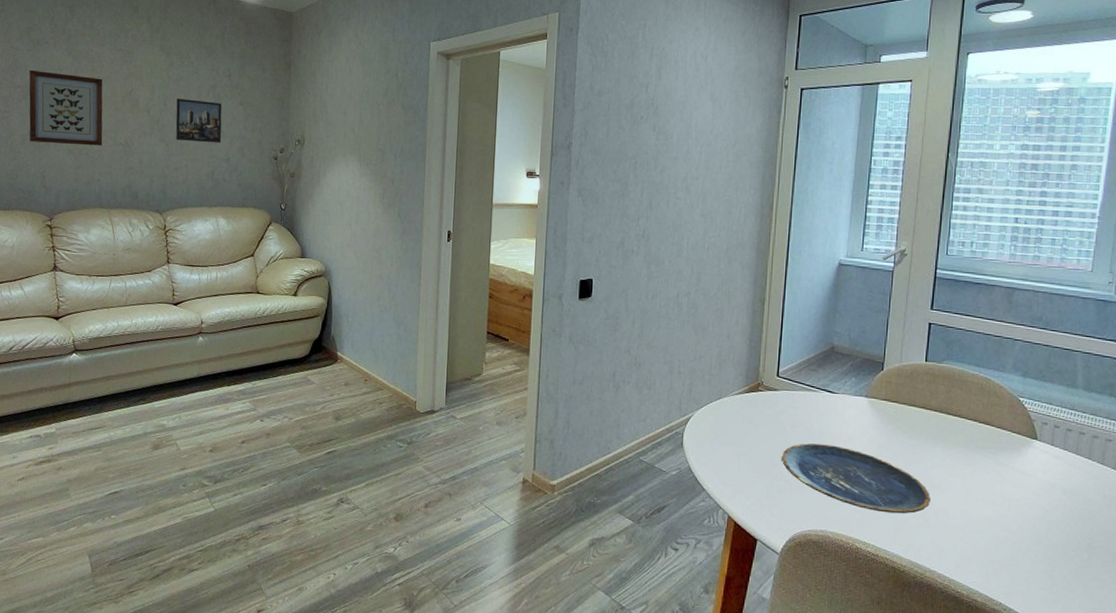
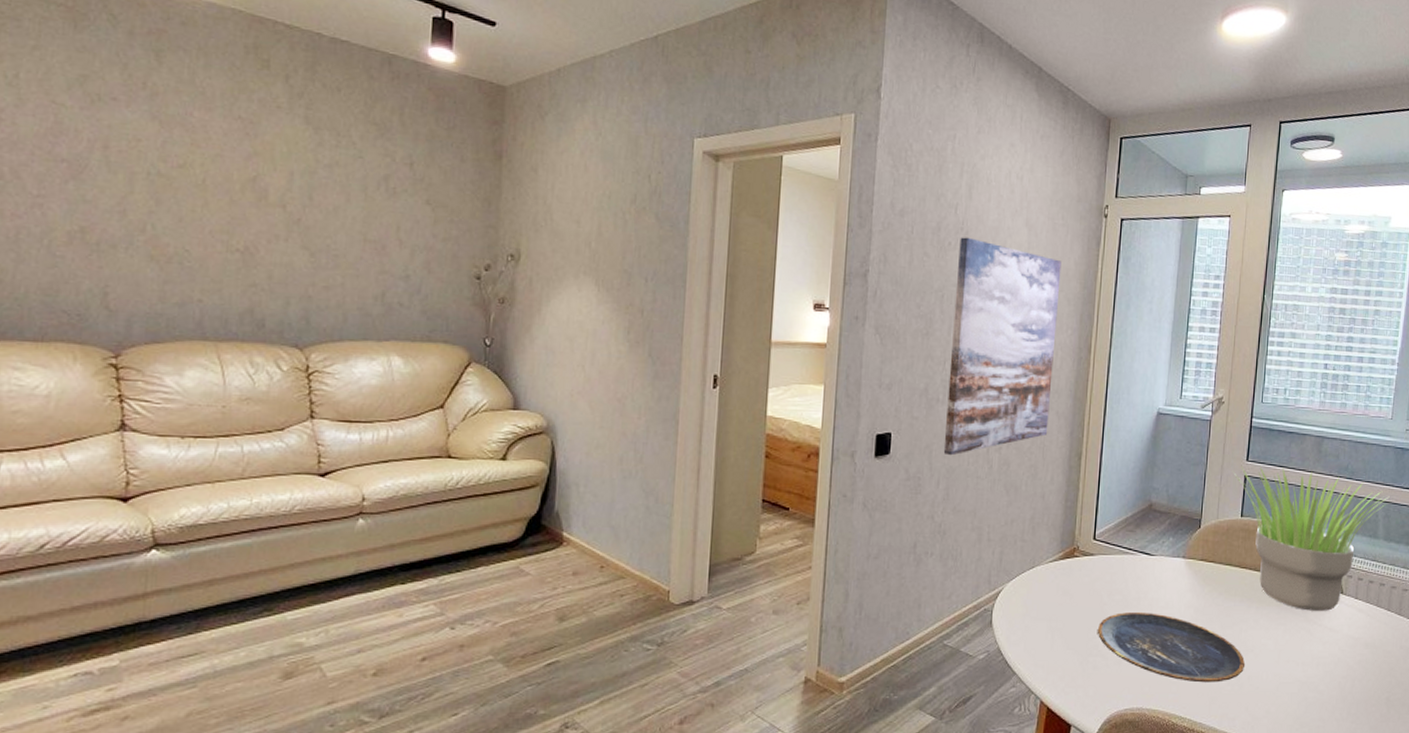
wall art: present [29,69,103,146] -> none [80,136,210,253]
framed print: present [175,98,223,143] -> none [326,190,400,255]
wall art: none [638,111,744,299] -> present [943,237,1062,456]
potted plant: none [918,314,1090,455] -> present [1234,466,1390,611]

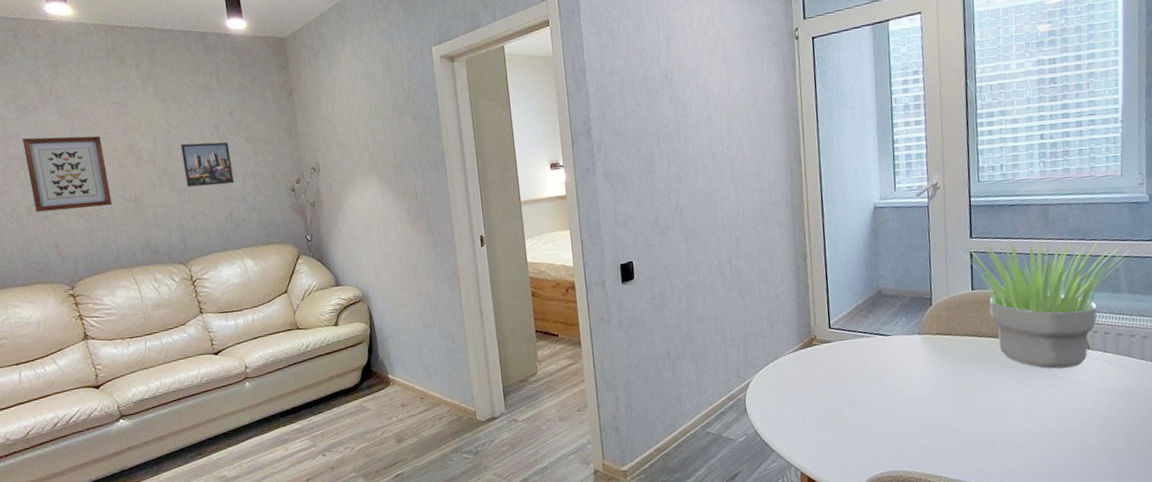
wall art: none [80,136,210,253] -> present [22,135,112,212]
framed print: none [326,190,400,255] -> present [180,142,235,187]
wall art: present [943,237,1062,456] -> none [666,82,772,273]
plate: present [1097,613,1245,683] -> none [844,386,995,444]

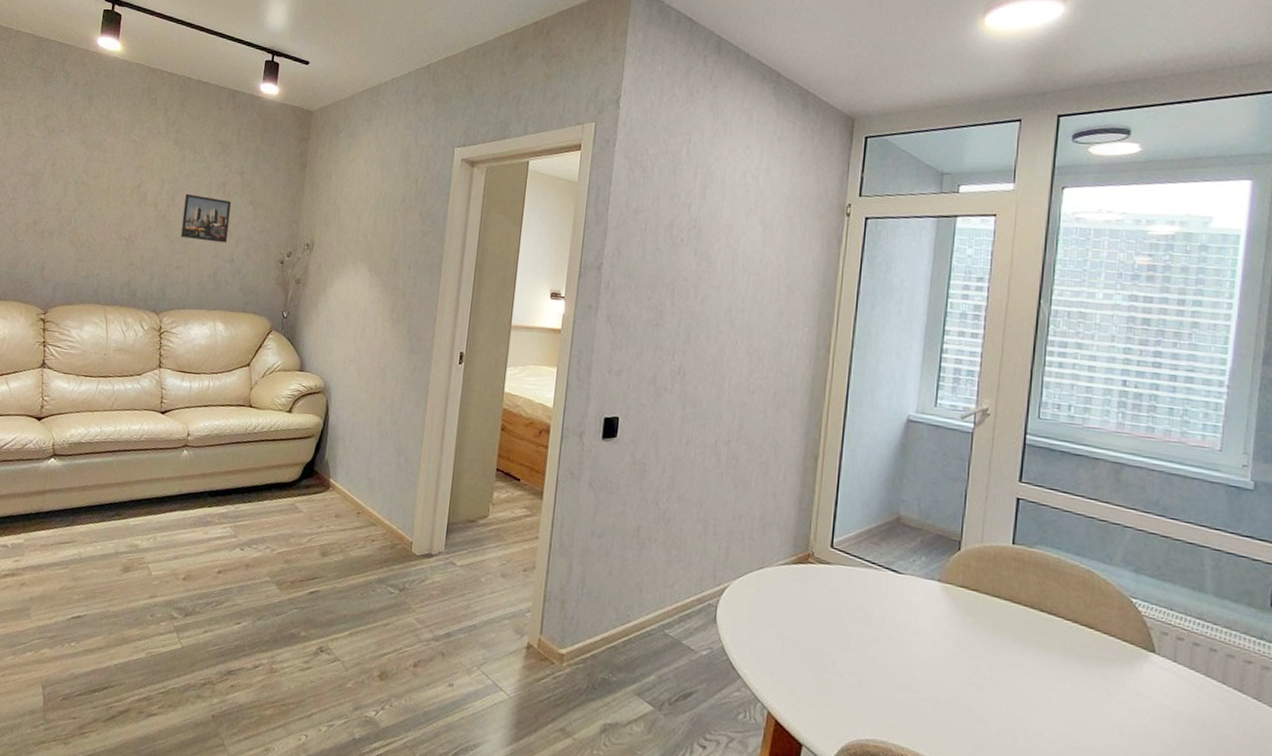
wall art: present [22,135,112,212] -> none [33,157,113,240]
potted plant: present [959,238,1129,369] -> none [1003,487,1221,671]

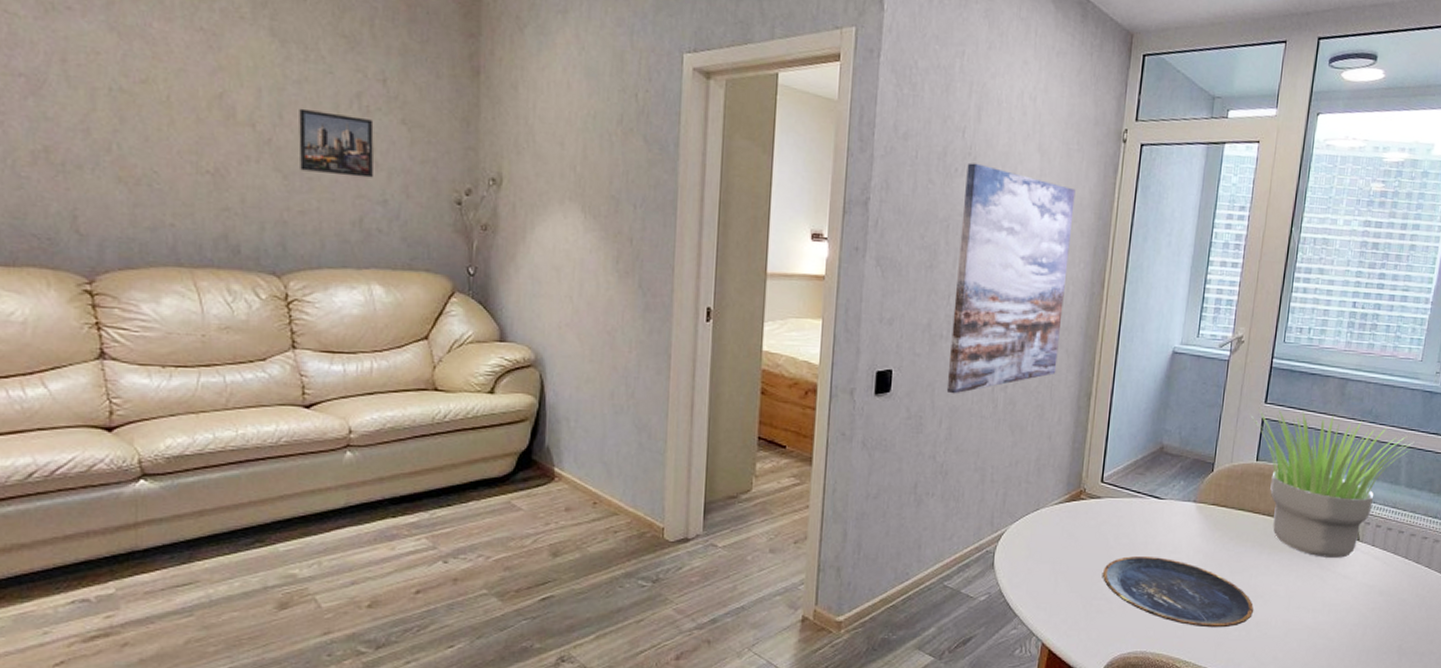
wall art: none [670,234,799,445] -> present [946,162,1076,394]
plate: none [834,631,1019,731] -> present [1102,556,1254,628]
potted plant: none [1003,487,1221,671] -> present [1251,408,1415,558]

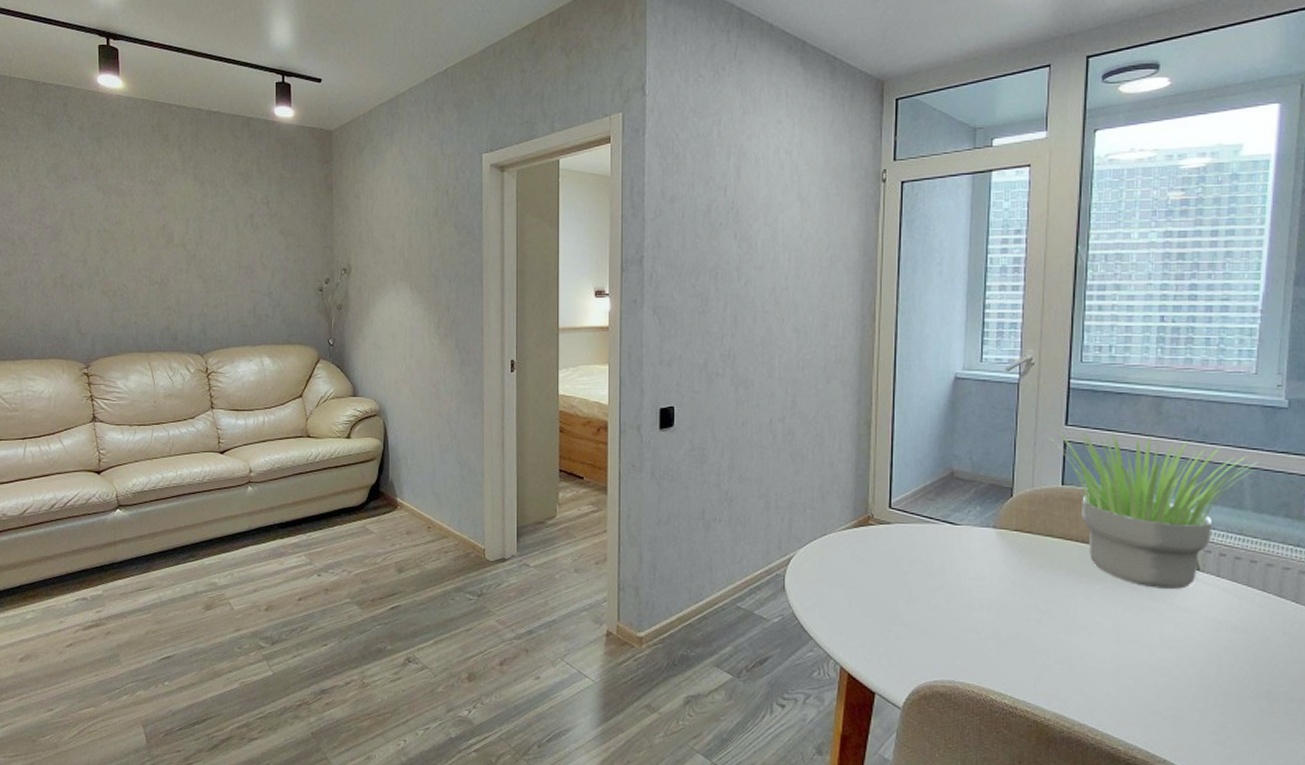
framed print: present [298,108,374,178] -> none [213,230,263,277]
wall art: present [946,162,1076,394] -> none [726,216,838,427]
plate: present [1102,556,1254,628] -> none [898,582,1075,660]

